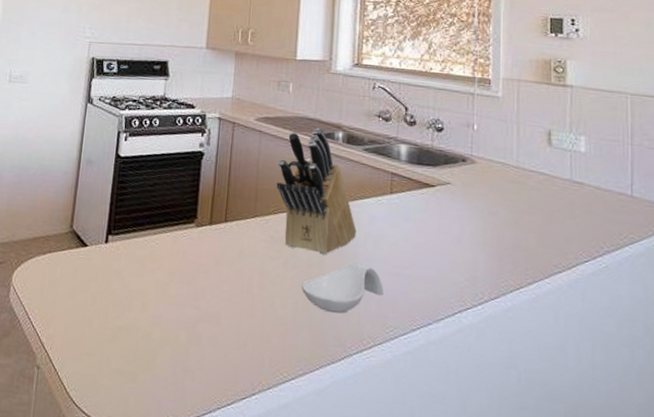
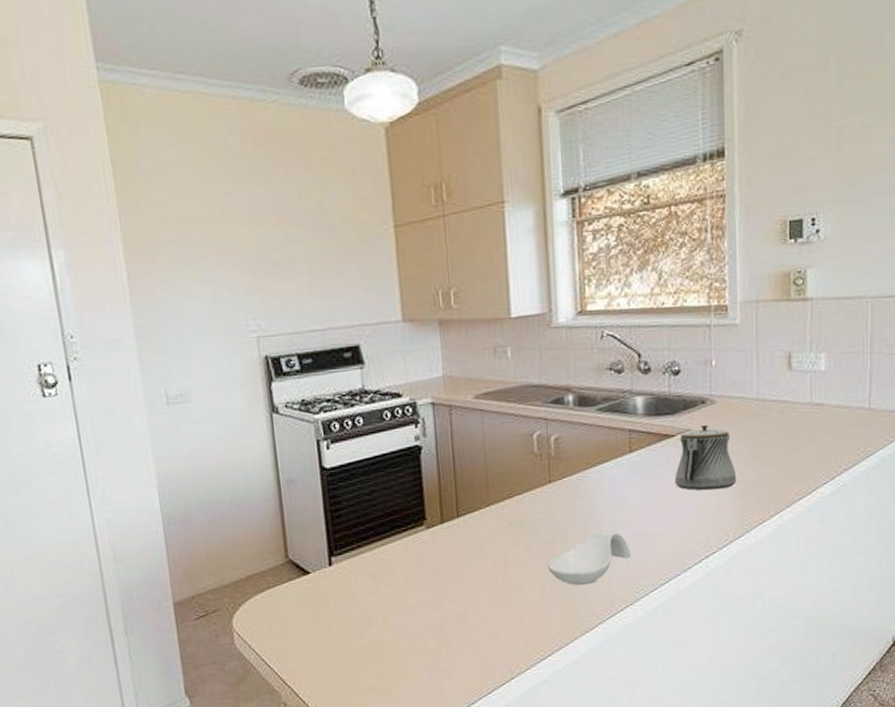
knife block: present [276,128,357,255] -> none [506,394,598,530]
teapot: none [432,181,494,247] -> present [674,424,737,491]

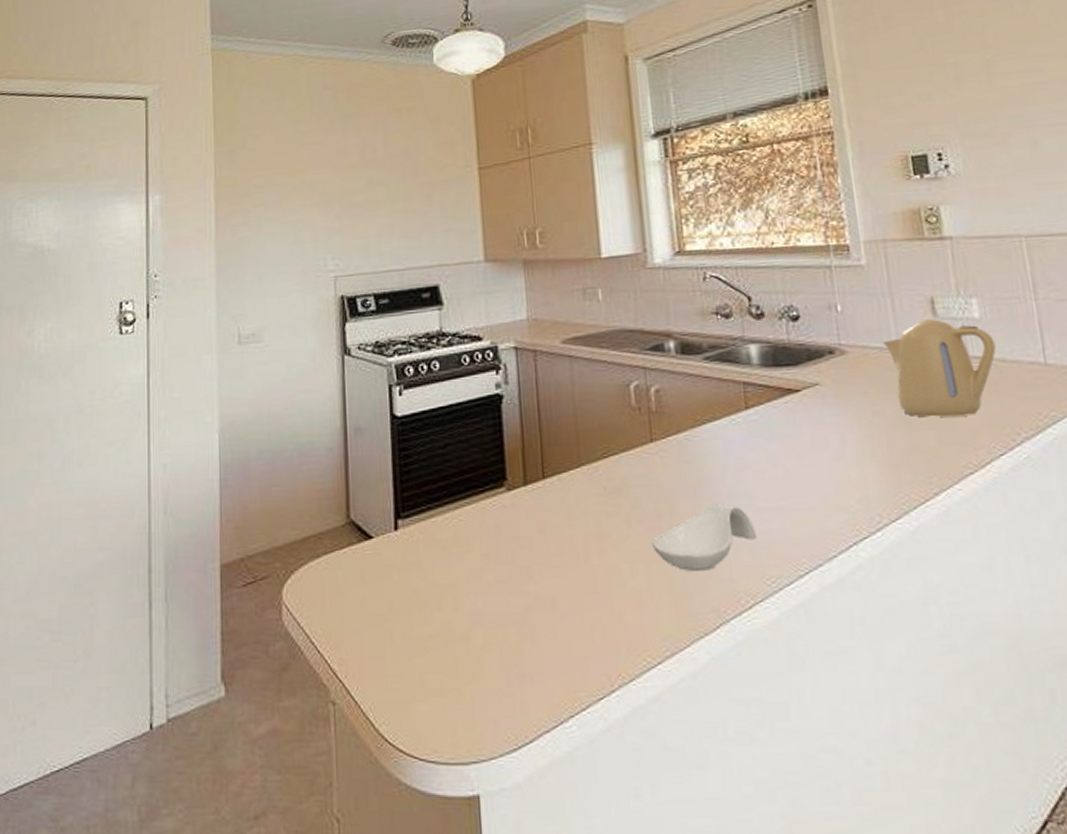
teapot: present [674,424,737,491] -> none [804,378,885,459]
kettle: none [746,372,834,455] -> present [883,319,996,417]

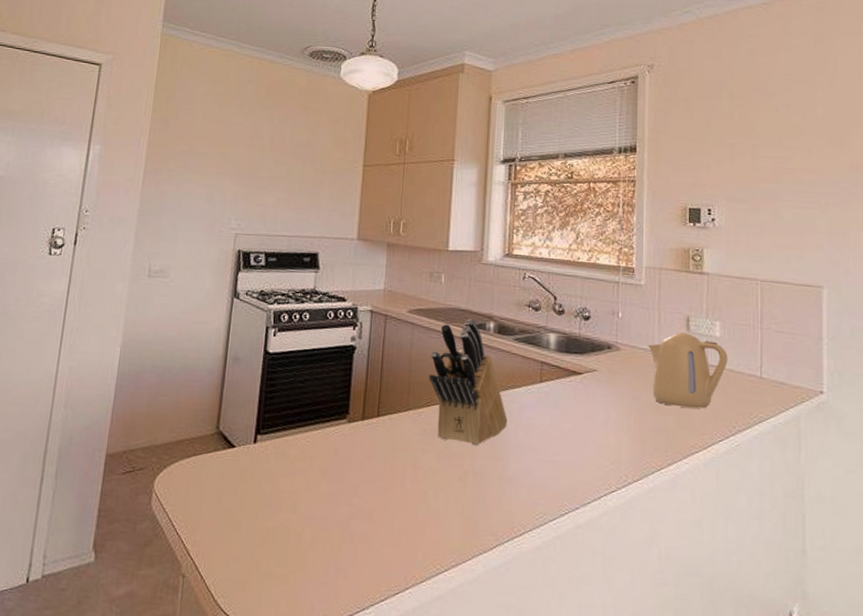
knife block: none [598,340,711,500] -> present [429,319,508,446]
spoon rest: present [651,504,756,572] -> none [453,452,533,504]

